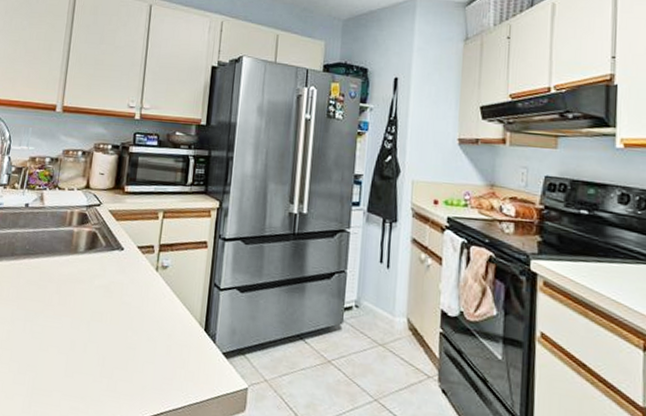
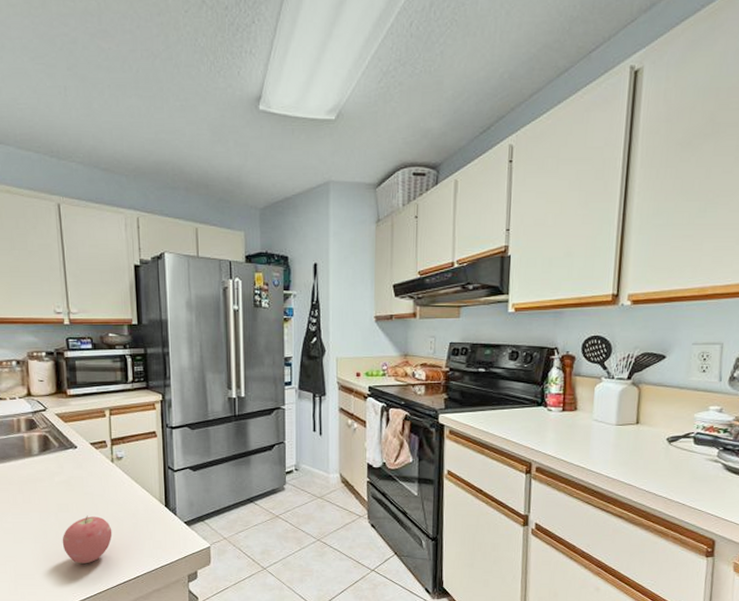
apple: none [88,328,143,388] -> present [62,515,113,564]

